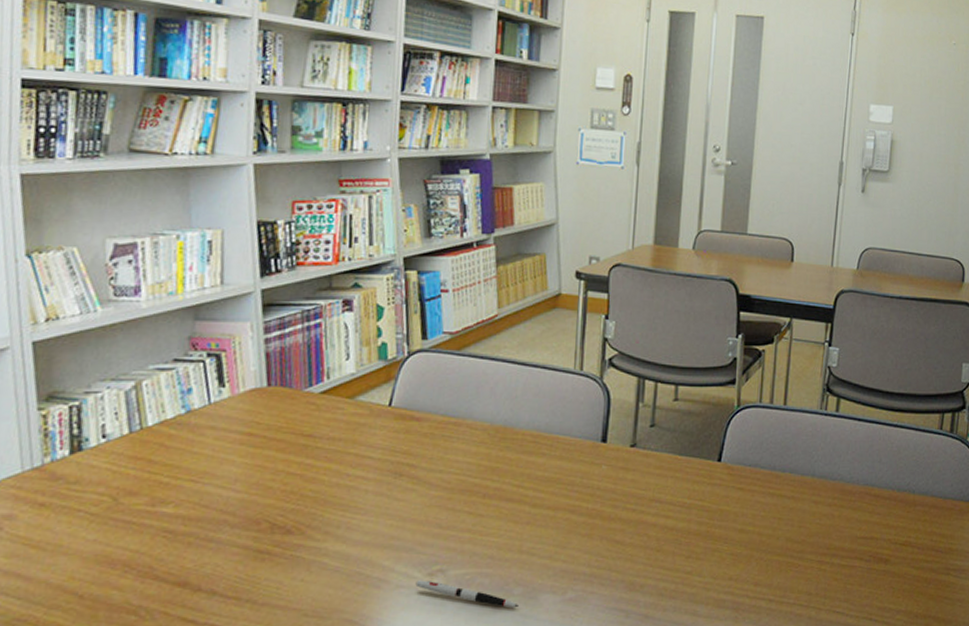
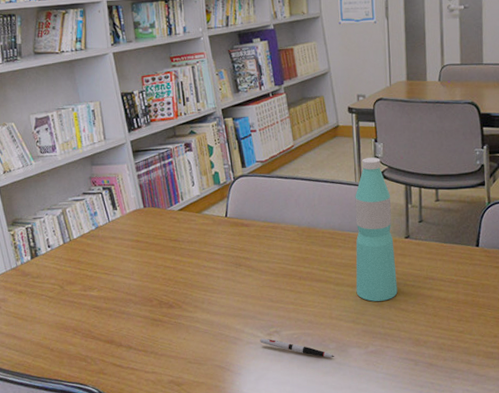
water bottle: none [558,339,618,530] -> present [355,157,398,302]

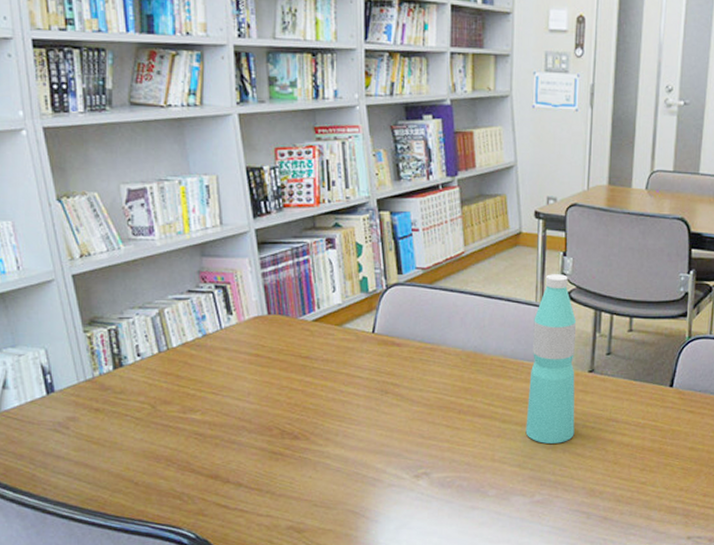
pen: present [260,338,335,358] -> none [404,481,494,507]

